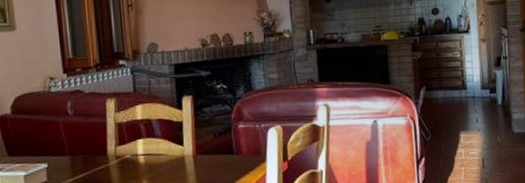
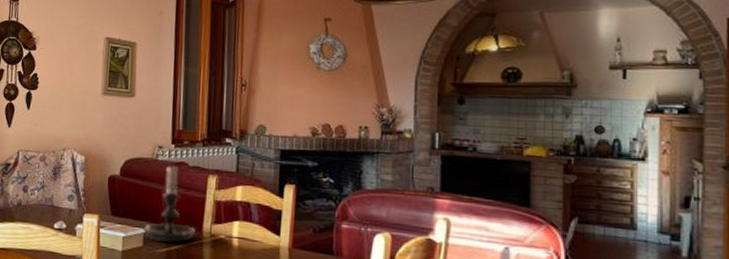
candle holder: none [45,92,100,173] -> present [143,162,195,243]

